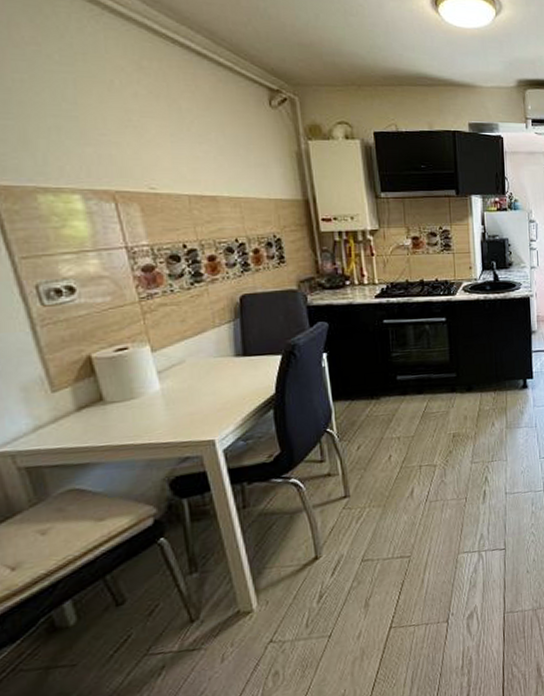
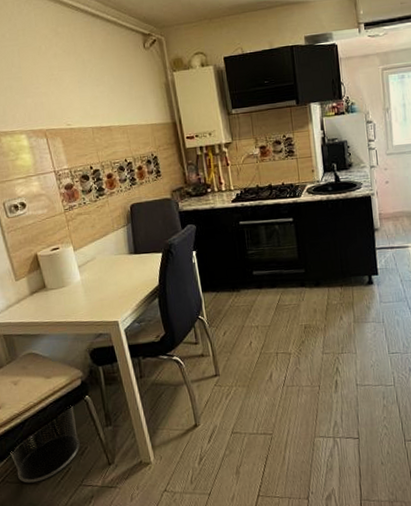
waste bin: none [28,553,148,667] -> present [10,405,80,483]

